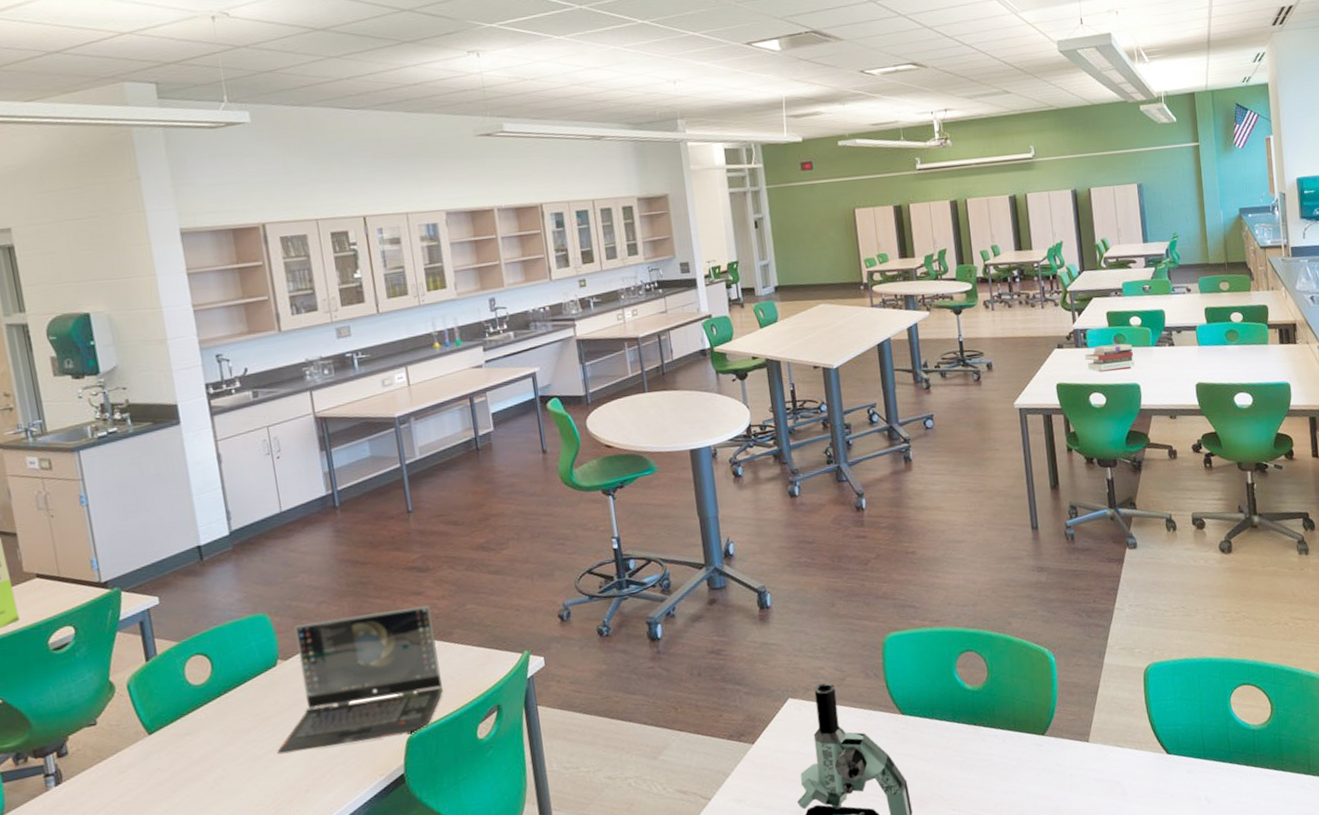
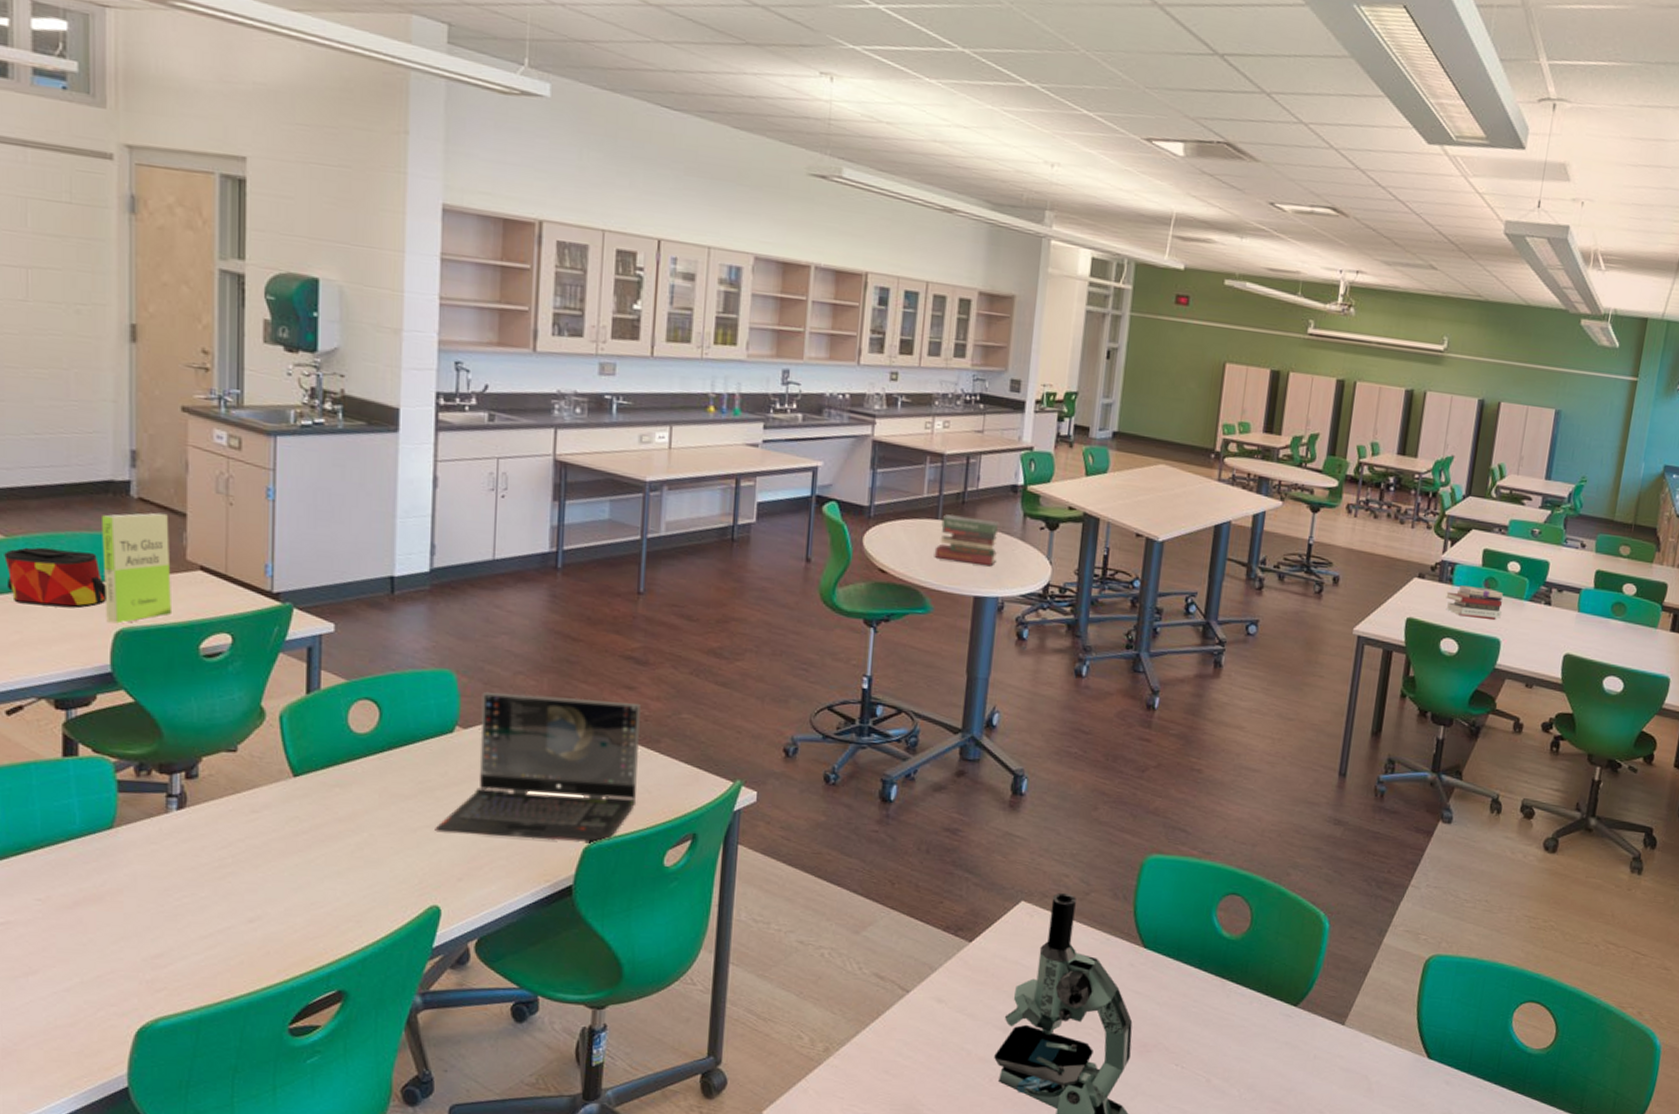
books: none [648,383,702,426] -> present [934,514,1000,567]

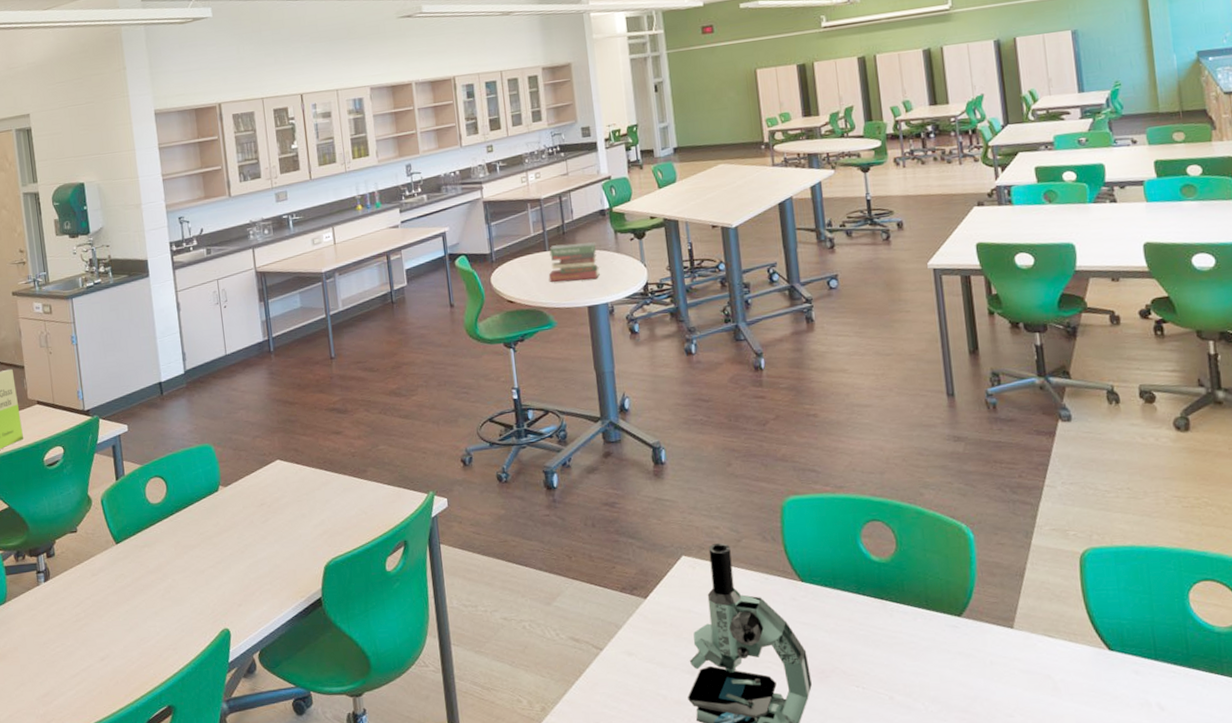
laptop computer: present [435,692,642,843] -> none [216,444,358,571]
books: present [1446,585,1503,621] -> none [1009,200,1069,231]

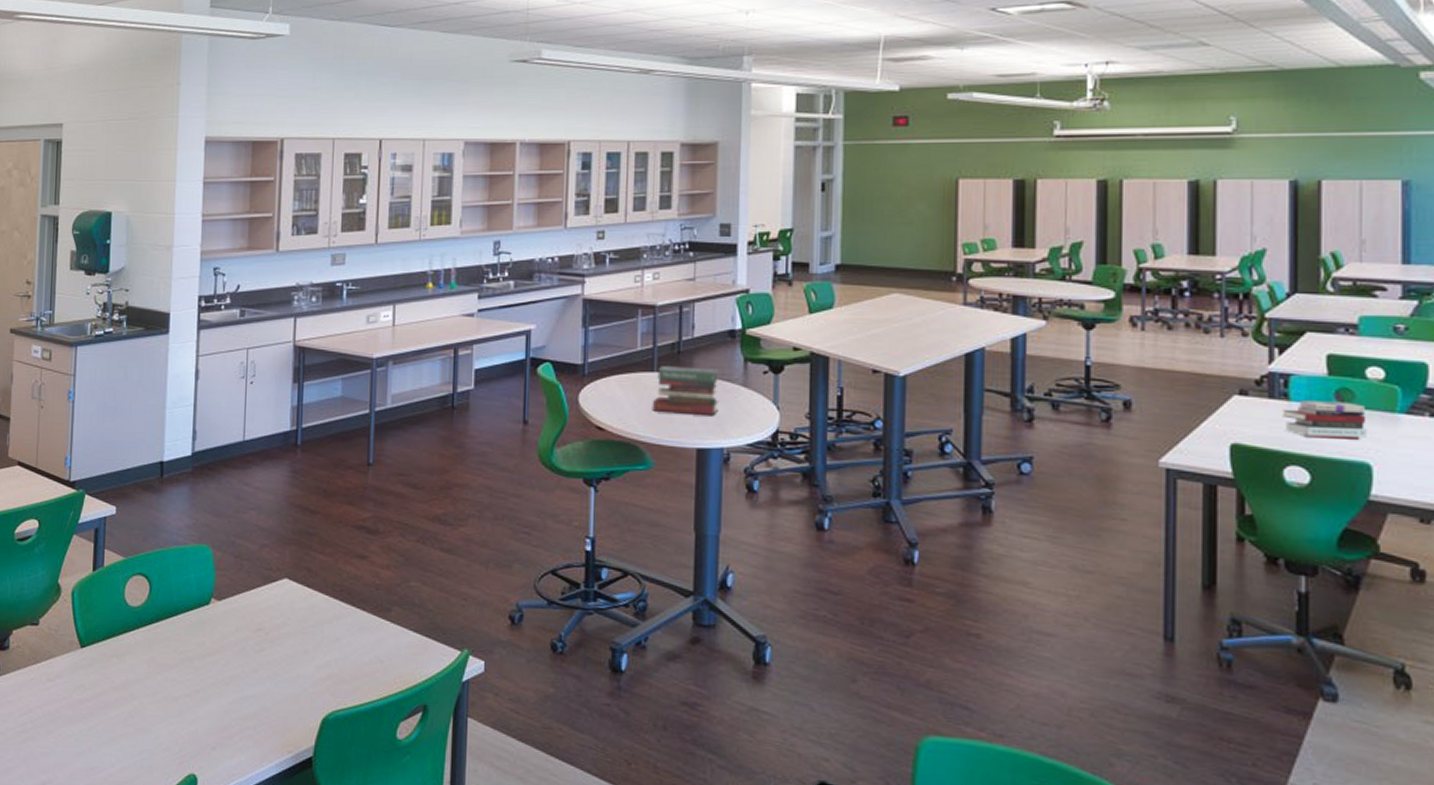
books: none [1009,200,1069,231] -> present [1282,400,1367,441]

